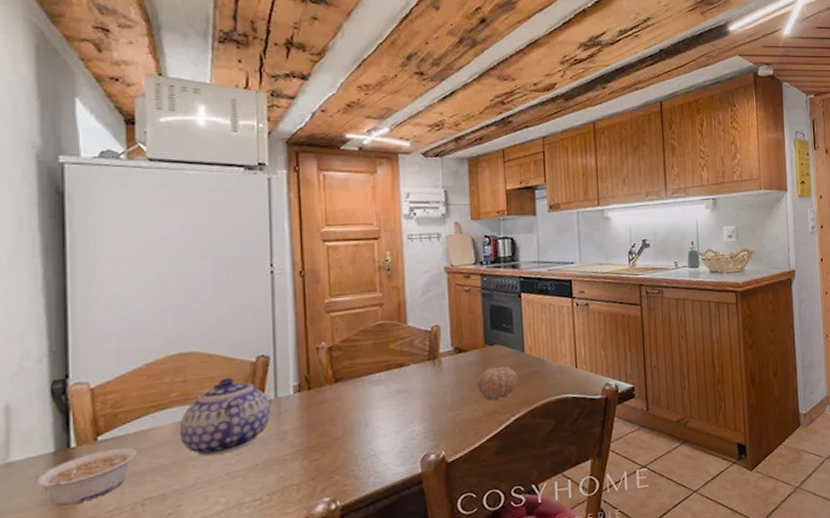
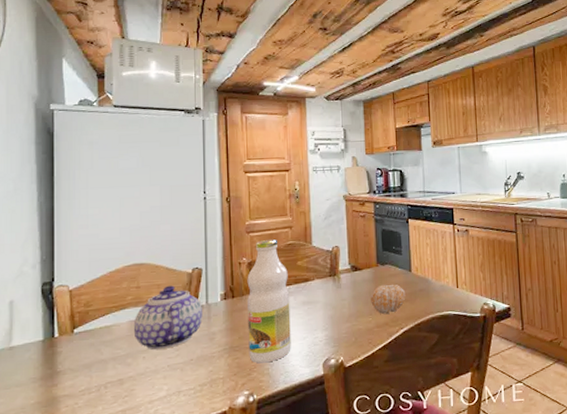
legume: present [34,447,137,506] -> none [28,339,102,384]
bottle: none [327,319,382,465] -> present [247,240,291,364]

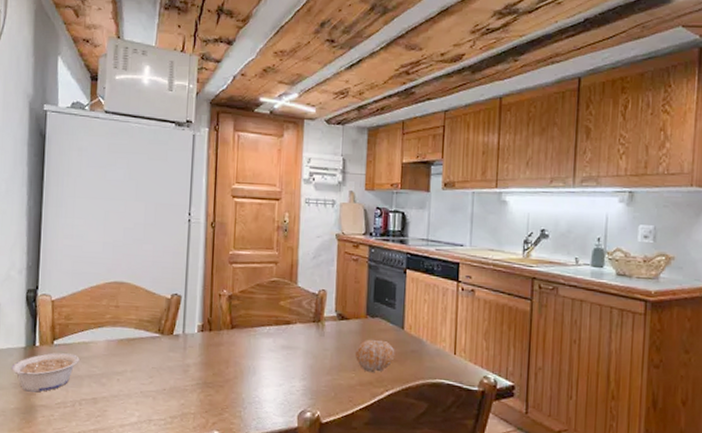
legume: none [28,339,102,384] -> present [11,353,80,392]
teapot: present [133,285,202,351] -> none [110,309,179,375]
bottle: present [247,240,291,364] -> none [222,273,269,405]

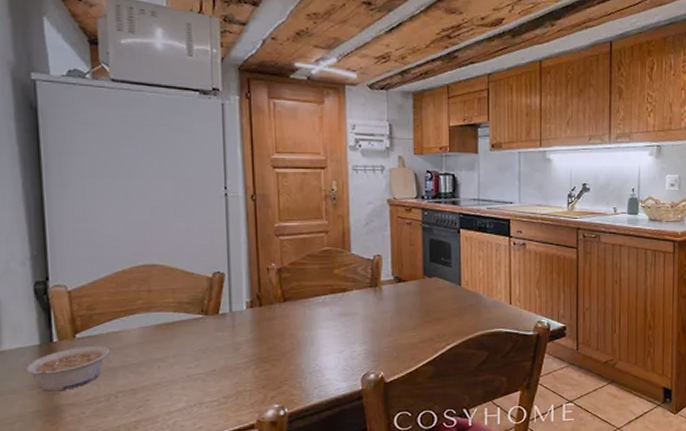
fruit: present [356,339,395,373] -> none [416,298,454,330]

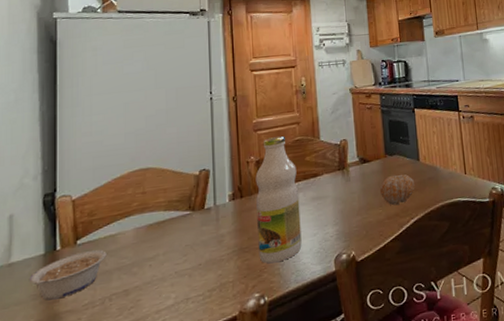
bottle: none [276,245,326,376] -> present [255,136,302,264]
fruit: none [416,298,454,330] -> present [380,174,415,205]

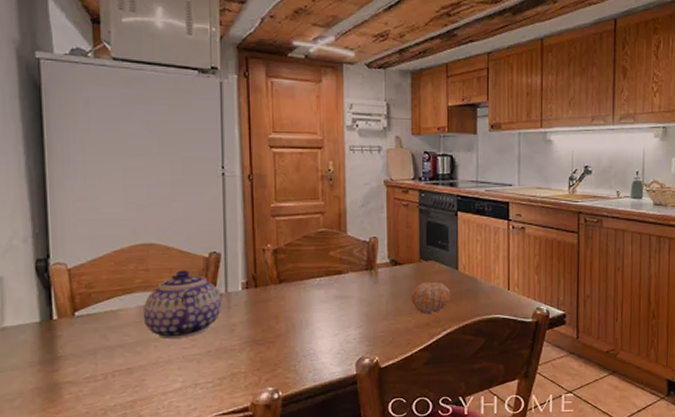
legume: present [28,250,107,301] -> none [24,324,108,369]
teapot: none [139,188,211,258] -> present [143,270,221,340]
bottle: present [255,136,302,264] -> none [272,226,321,359]

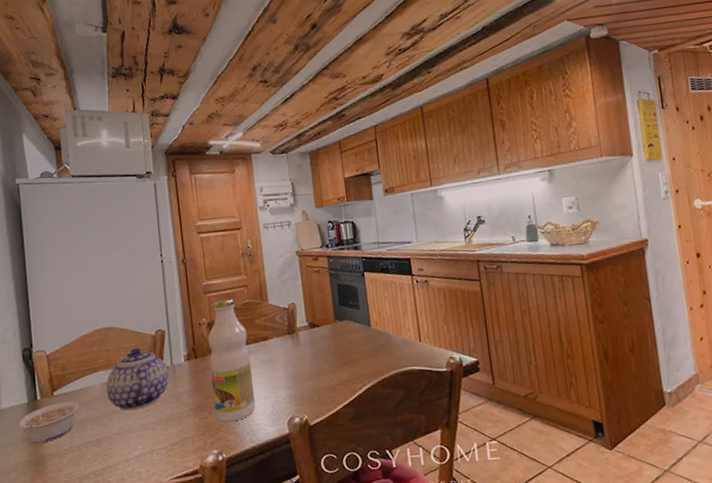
legume: none [24,324,108,369] -> present [17,401,80,444]
bottle: none [272,226,321,359] -> present [208,299,256,423]
fruit: present [411,282,451,315] -> none [331,340,367,372]

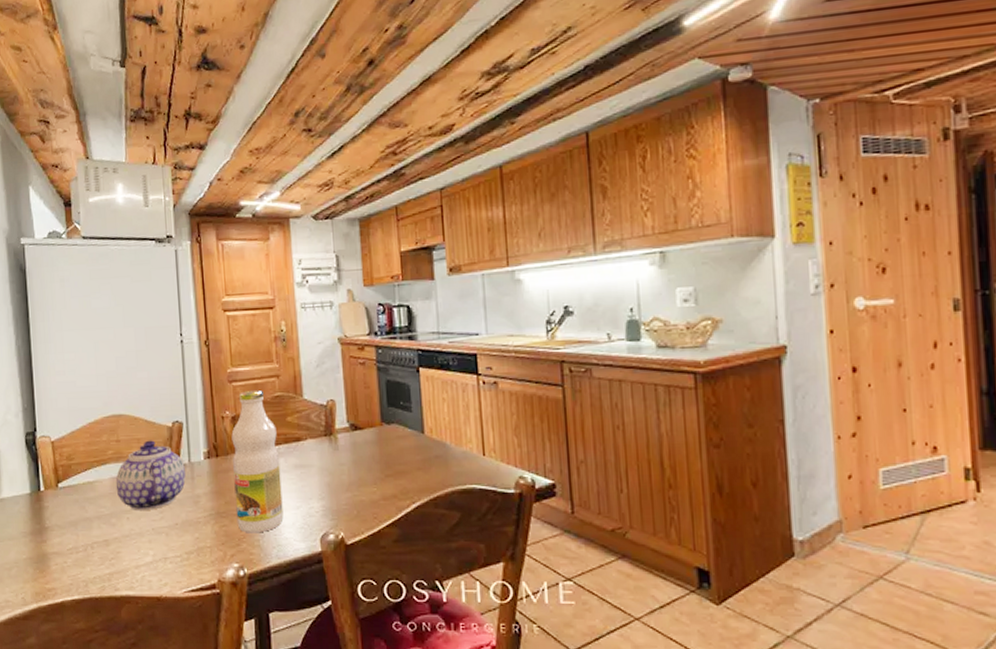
legume: present [17,401,80,444] -> none [18,496,86,540]

